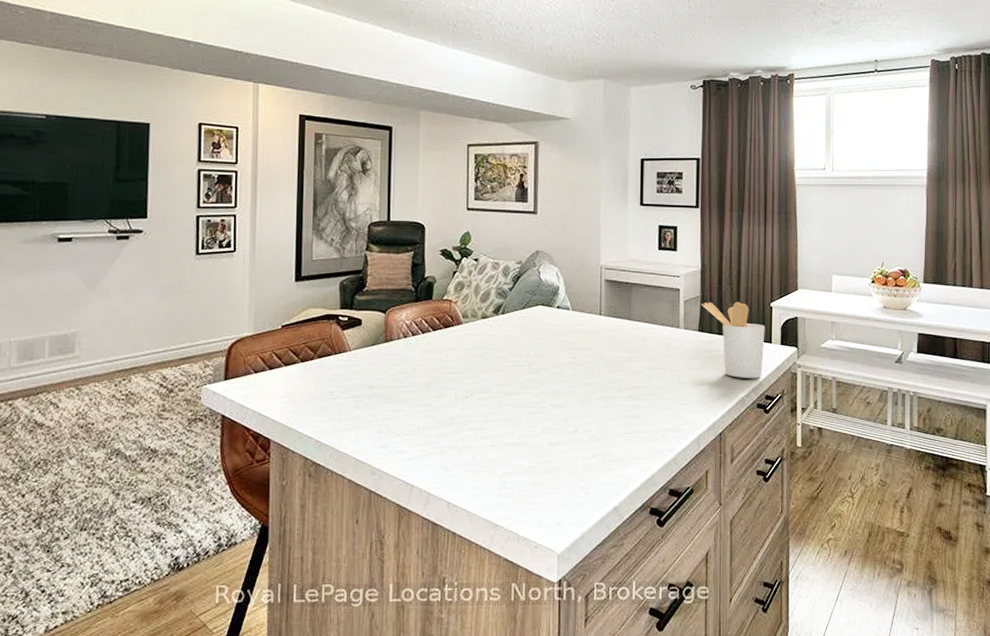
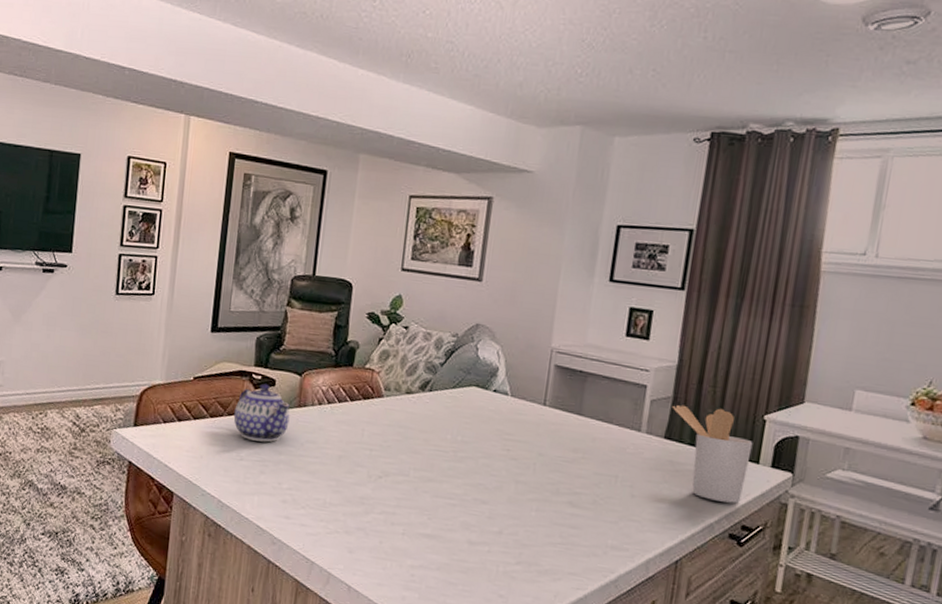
teapot: none [324,324,378,379] -> present [233,384,290,442]

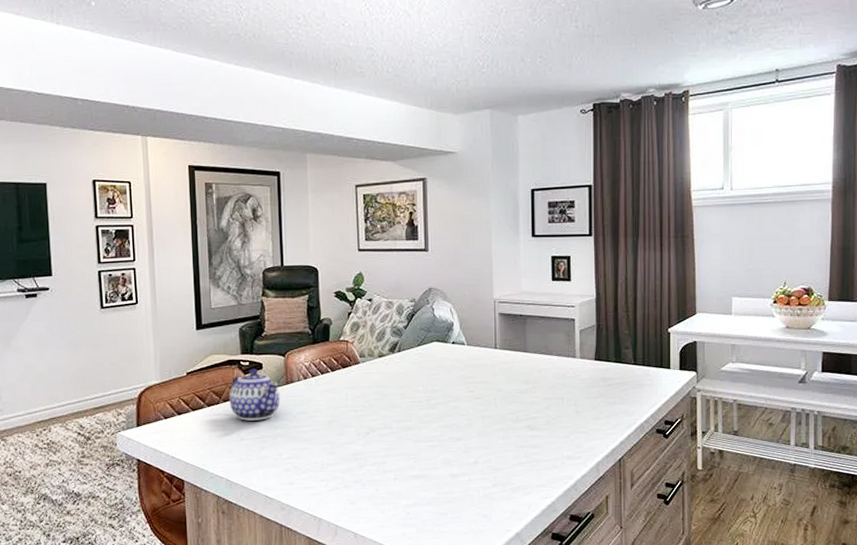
utensil holder: present [672,405,753,504] -> none [597,328,663,405]

